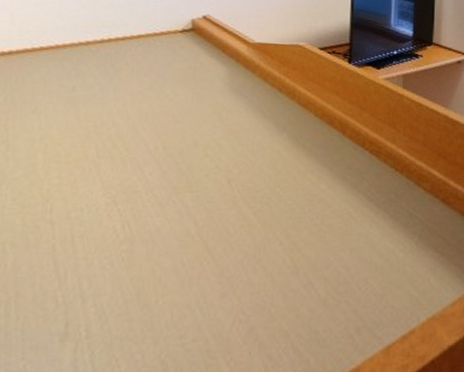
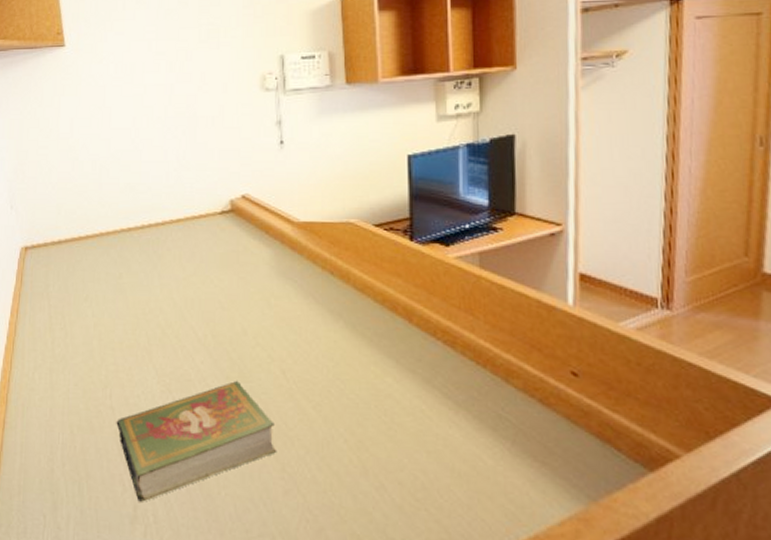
book: none [54,190,217,317] -> present [116,380,277,502]

